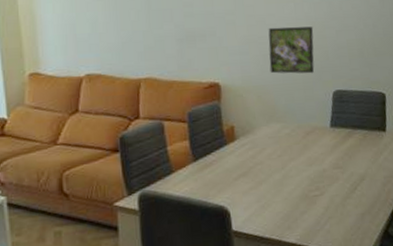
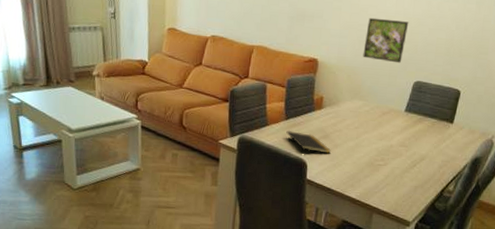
notepad: none [197,173,255,200] -> present [286,130,331,154]

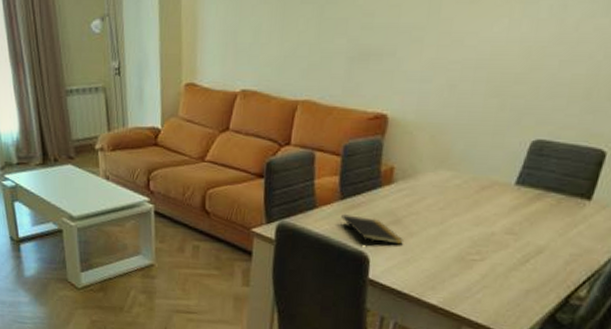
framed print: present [363,17,409,64] -> none [454,50,528,115]

